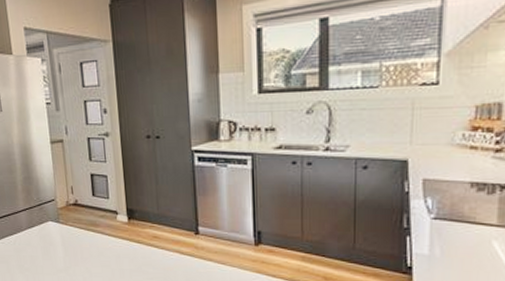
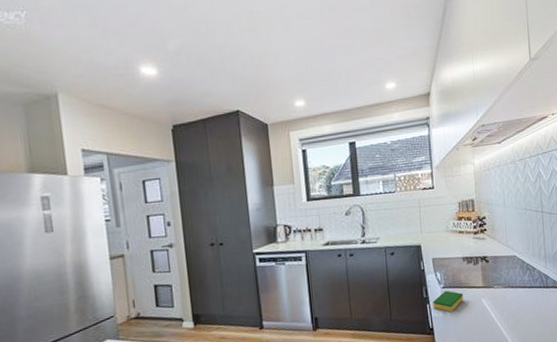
dish sponge: none [416,223,464,251] -> present [433,290,464,312]

